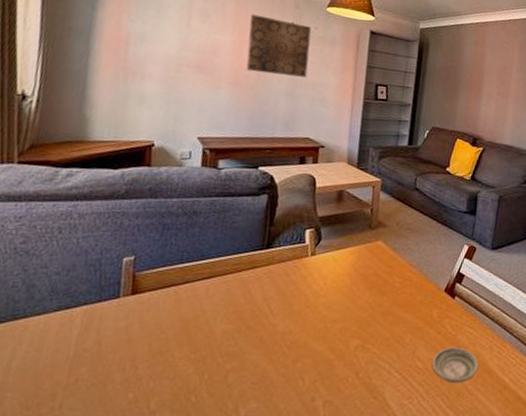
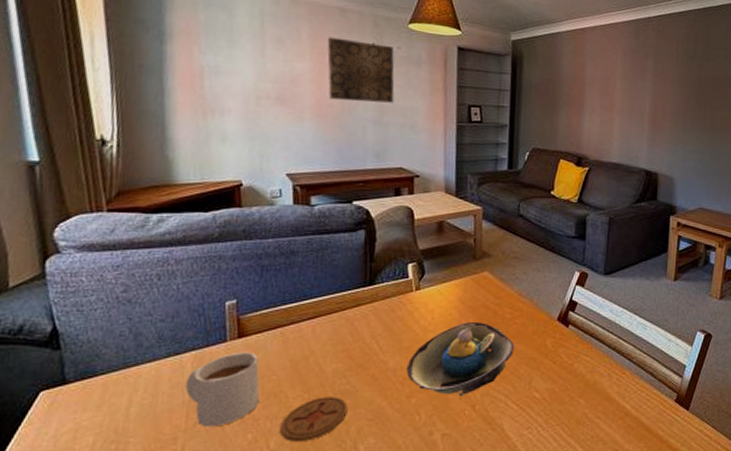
mug: none [71,308,150,385] -> present [185,352,260,427]
coaster: none [162,358,233,403] -> present [280,397,348,441]
decorative bowl: none [294,289,402,365] -> present [406,322,514,398]
saucer: present [431,347,479,384] -> none [549,376,598,413]

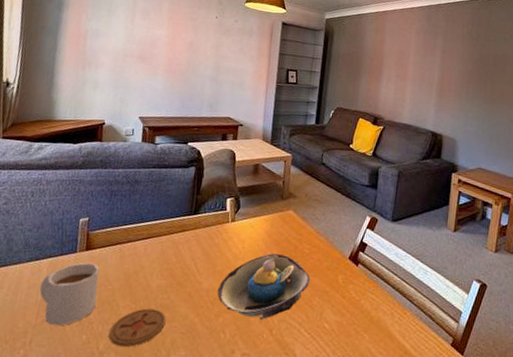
wall art: present [327,37,395,103] -> none [178,11,232,65]

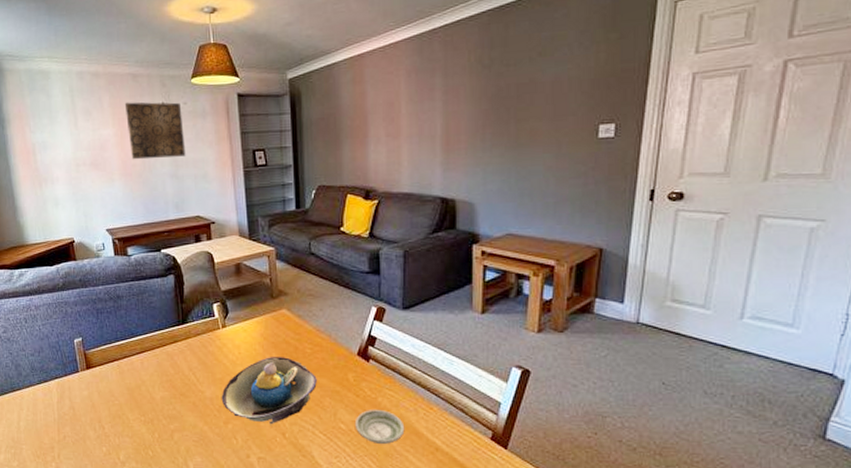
mug: present [39,262,100,326] -> none [54,380,108,440]
coaster: present [108,308,166,347] -> none [126,420,177,456]
wall art: none [178,11,232,65] -> present [124,102,186,160]
saucer: none [337,311,381,346] -> present [354,410,405,445]

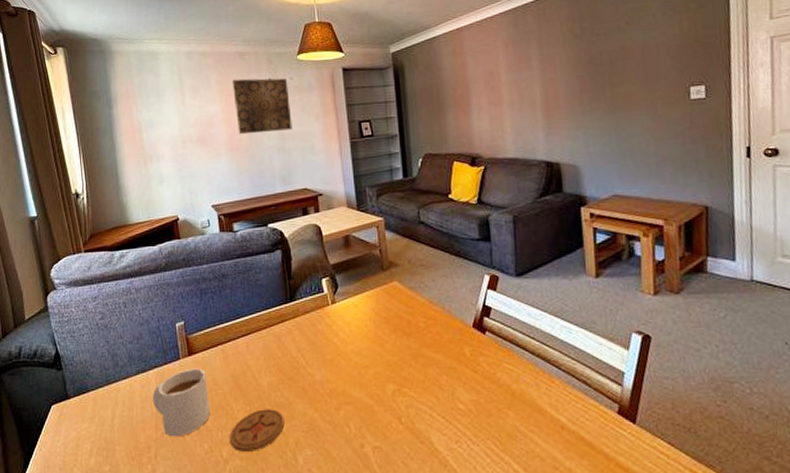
mug: none [54,380,108,440] -> present [152,368,211,437]
coaster: none [126,420,177,456] -> present [230,409,285,451]
decorative bowl: present [221,357,317,426] -> none [332,333,433,410]
saucer: present [354,410,405,445] -> none [474,386,527,426]

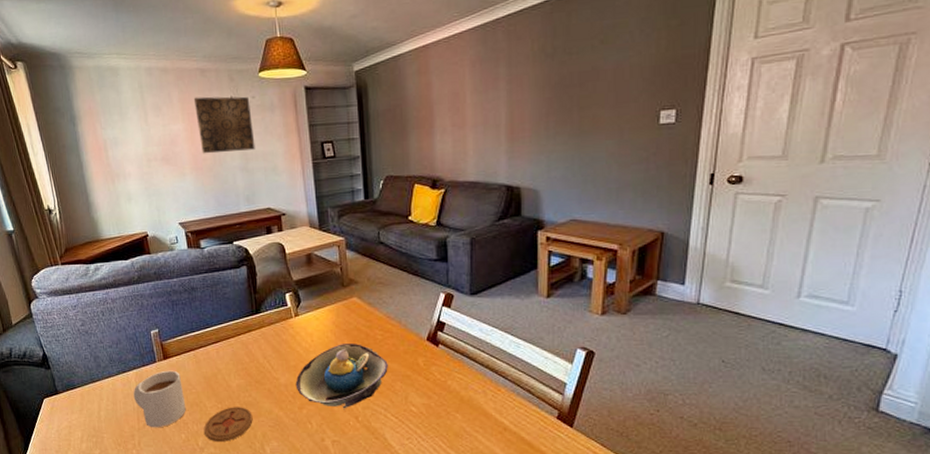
decorative bowl: none [332,333,433,410] -> present [295,344,388,410]

